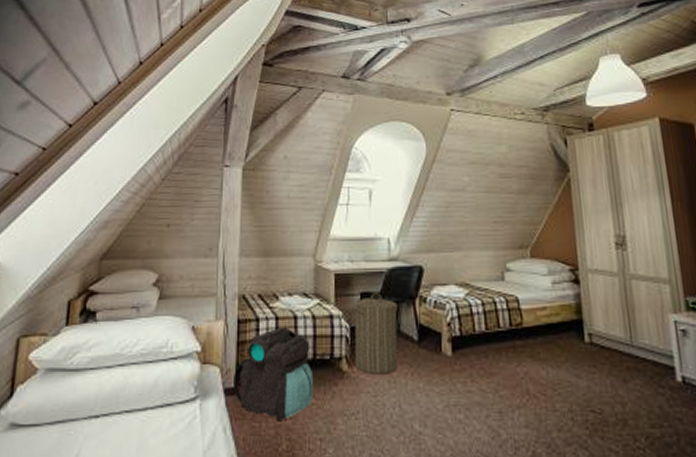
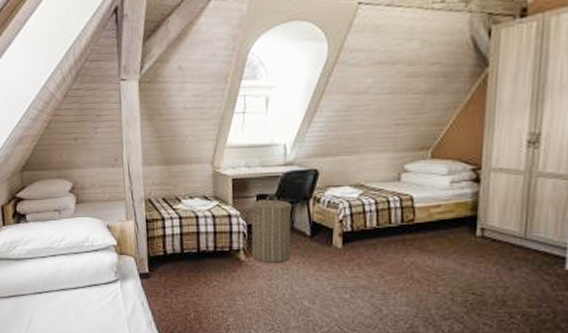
backpack: present [232,327,314,422] -> none [145,225,216,298]

